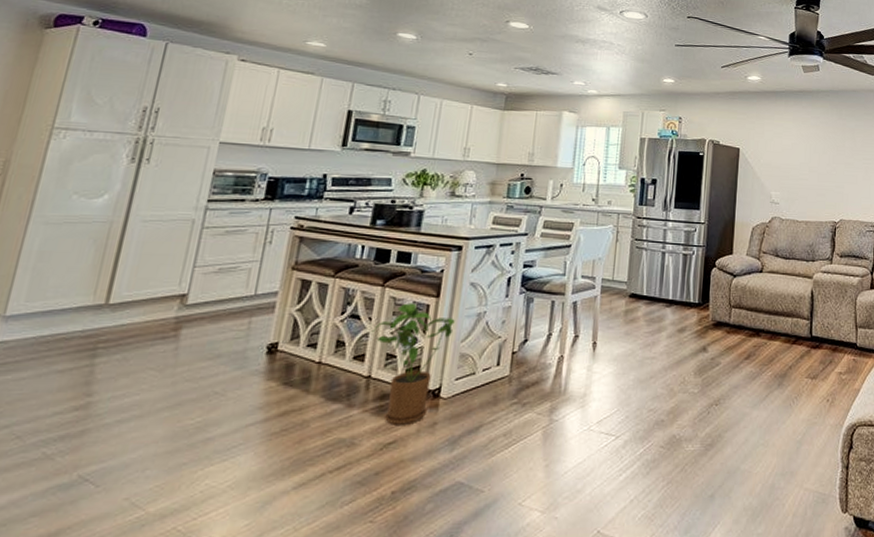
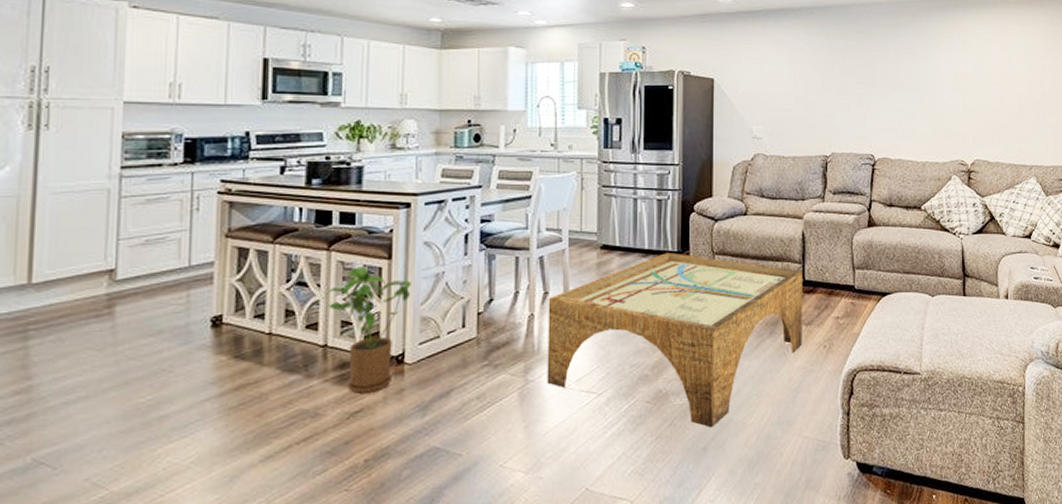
coffee table: none [570,304,810,476] -> present [547,253,802,428]

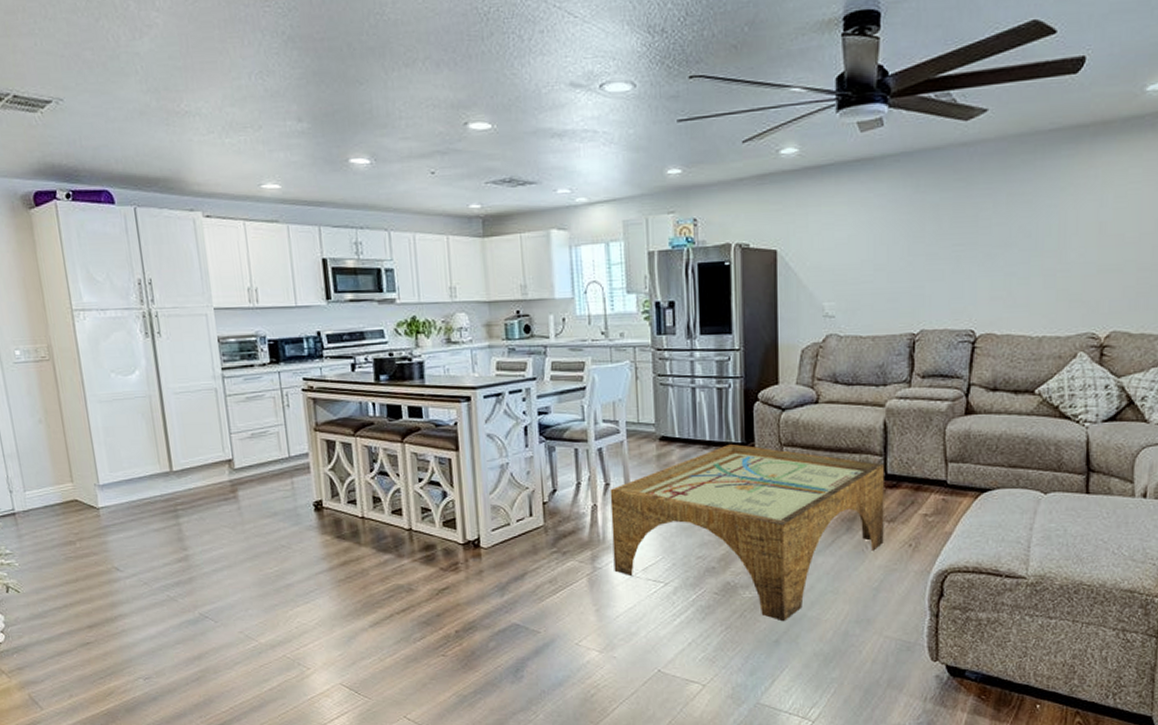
house plant: present [322,266,411,394] -> none [402,458,479,573]

